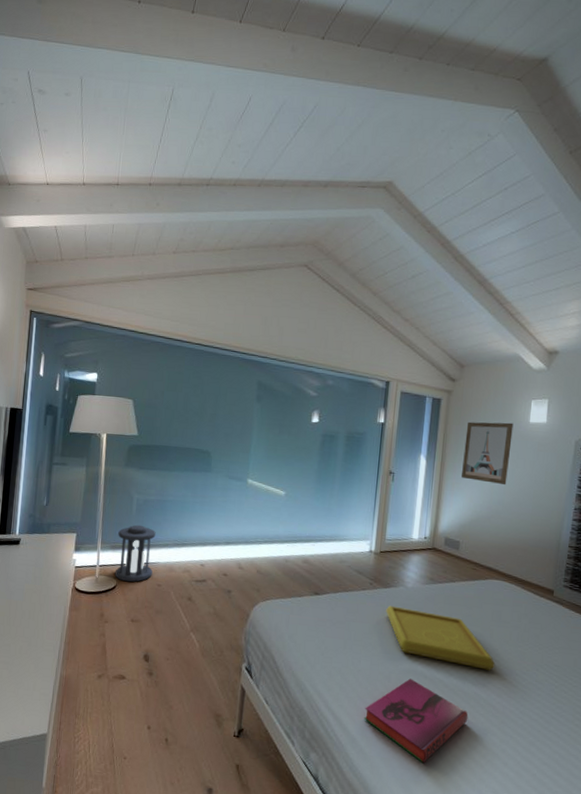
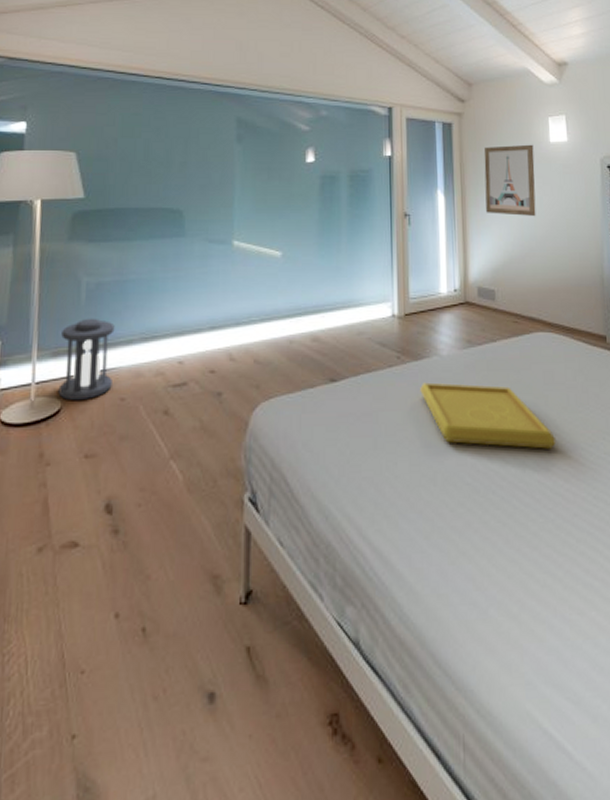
hardback book: present [364,678,469,764] -> none [409,476,536,592]

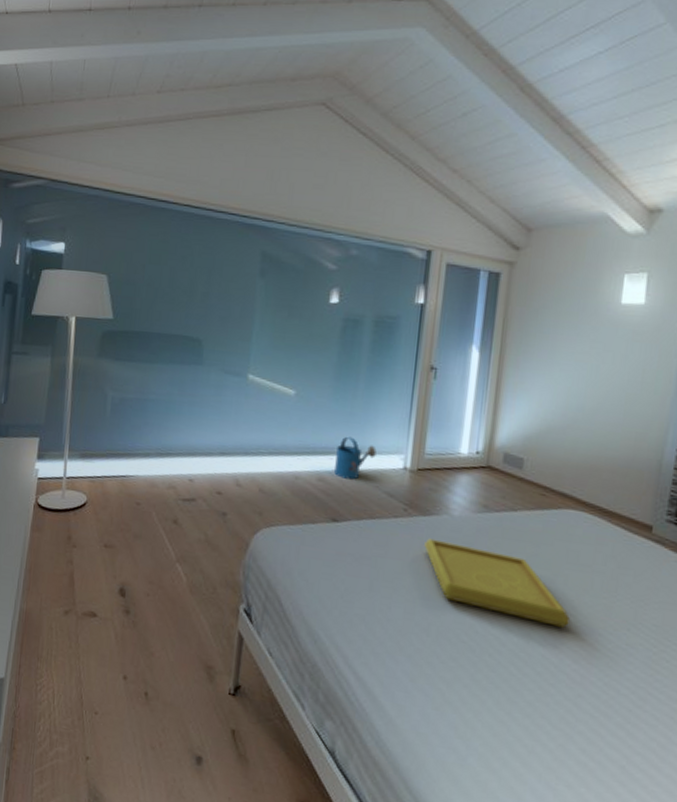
lantern: present [58,318,115,401] -> none [84,428,135,499]
watering can: none [328,291,365,335] -> present [334,436,377,480]
wall art: present [484,144,536,217] -> none [527,302,599,387]

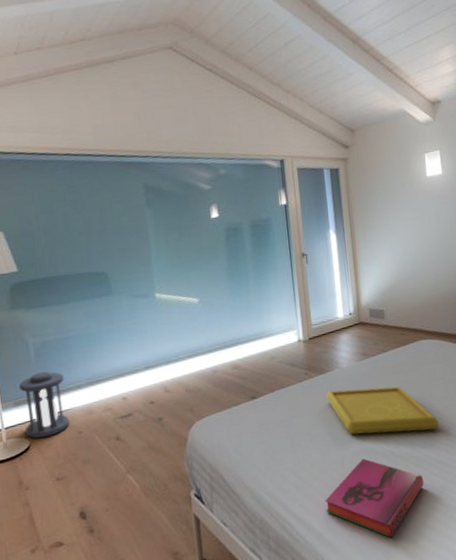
lantern: none [84,428,135,499] -> present [19,371,70,438]
watering can: present [334,436,377,480] -> none [242,326,275,362]
hardback book: none [394,633,534,744] -> present [325,458,424,539]

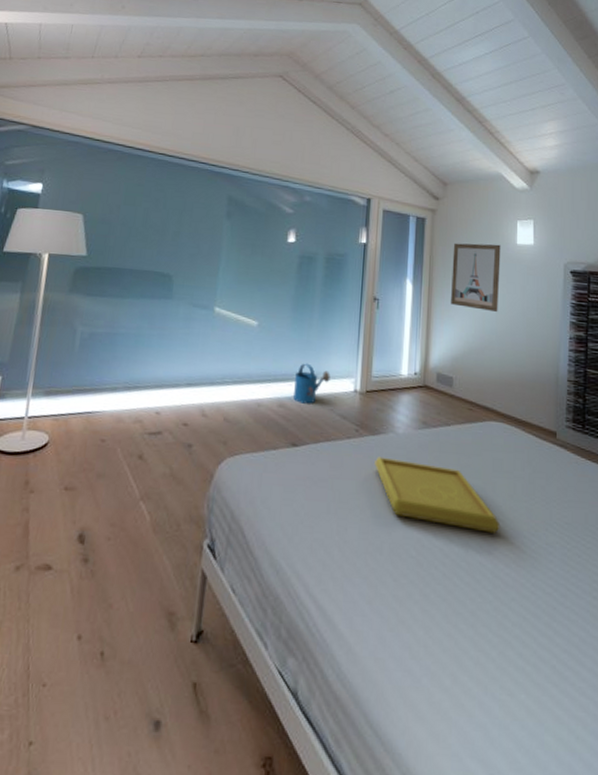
lantern: present [19,371,70,438] -> none [47,363,103,438]
watering can: none [242,326,275,362] -> present [293,363,330,404]
hardback book: present [325,458,424,539] -> none [352,548,474,663]
wall art: none [368,180,417,246] -> present [451,243,501,313]

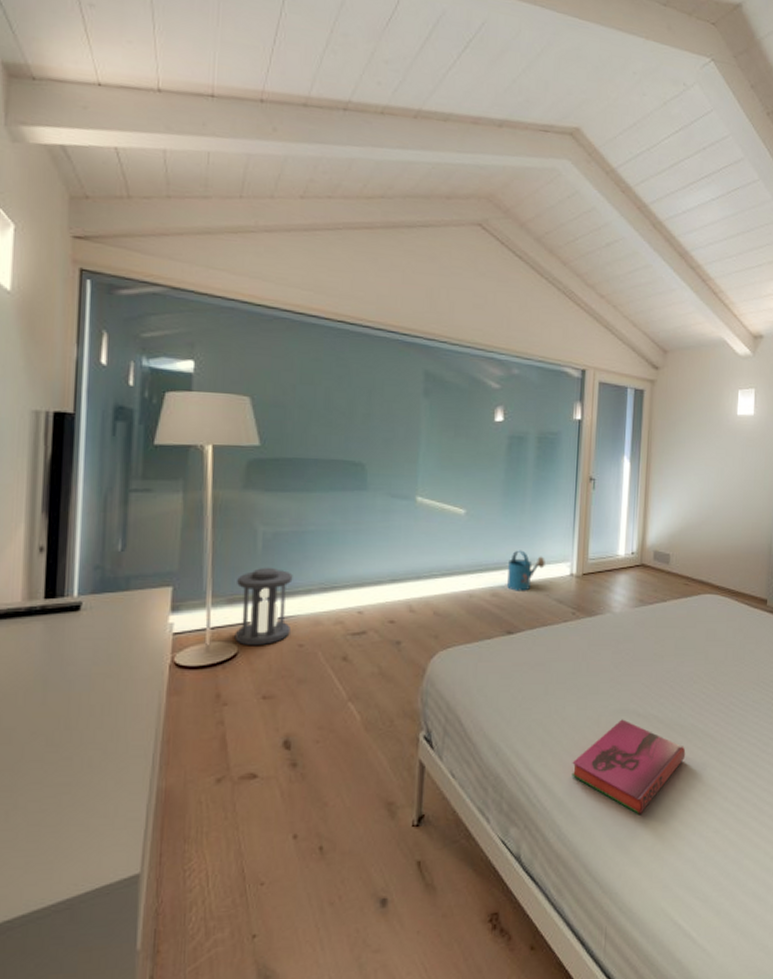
lantern: none [47,363,103,438] -> present [234,567,293,646]
hardback book: none [352,548,474,663] -> present [571,719,686,816]
serving tray: present [375,456,501,533] -> none [592,637,712,697]
wall art: present [451,243,501,313] -> none [669,415,721,487]

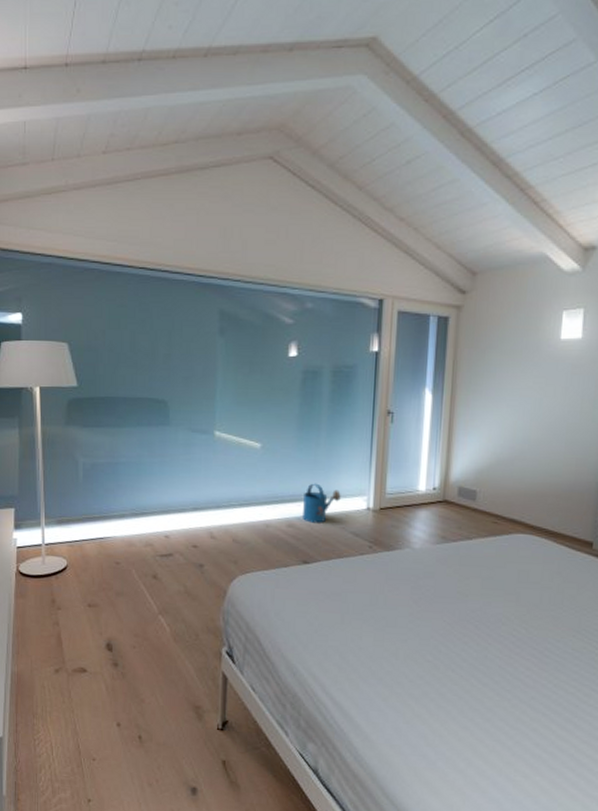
lantern: present [234,567,293,646] -> none [64,493,109,562]
hardback book: present [571,719,686,816] -> none [368,654,492,749]

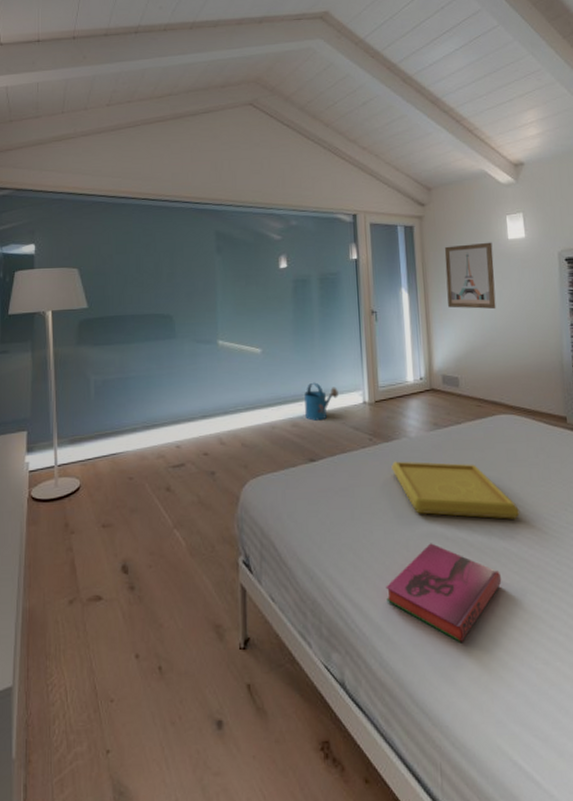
hardback book: none [368,654,492,749] -> present [386,543,502,644]
serving tray: none [389,571,523,640] -> present [391,461,521,519]
wall art: none [477,341,540,420] -> present [444,242,496,310]

